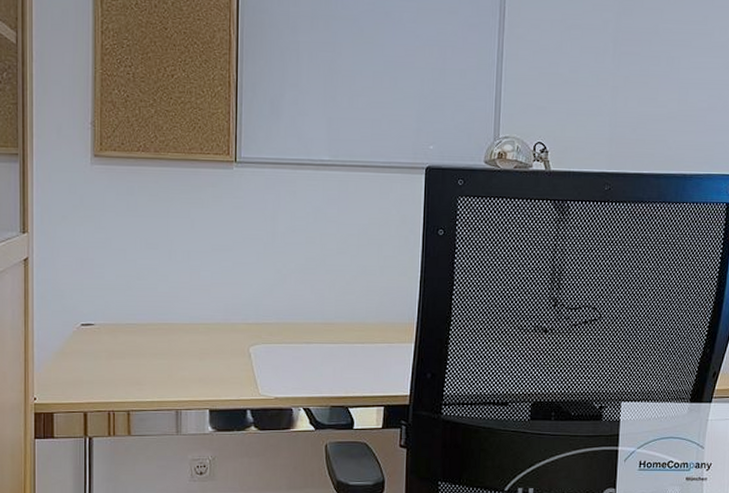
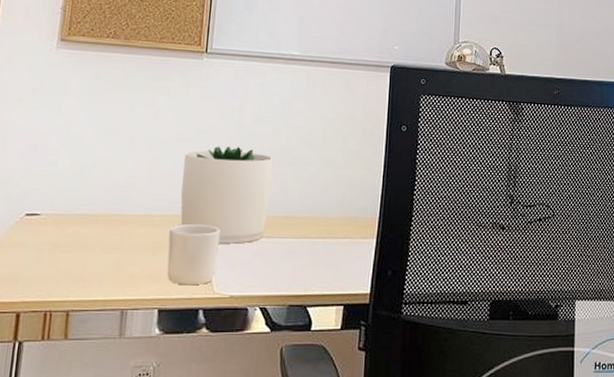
mug: none [213,331,262,388] -> present [167,223,221,286]
planter: none [222,255,309,349] -> present [180,146,273,244]

